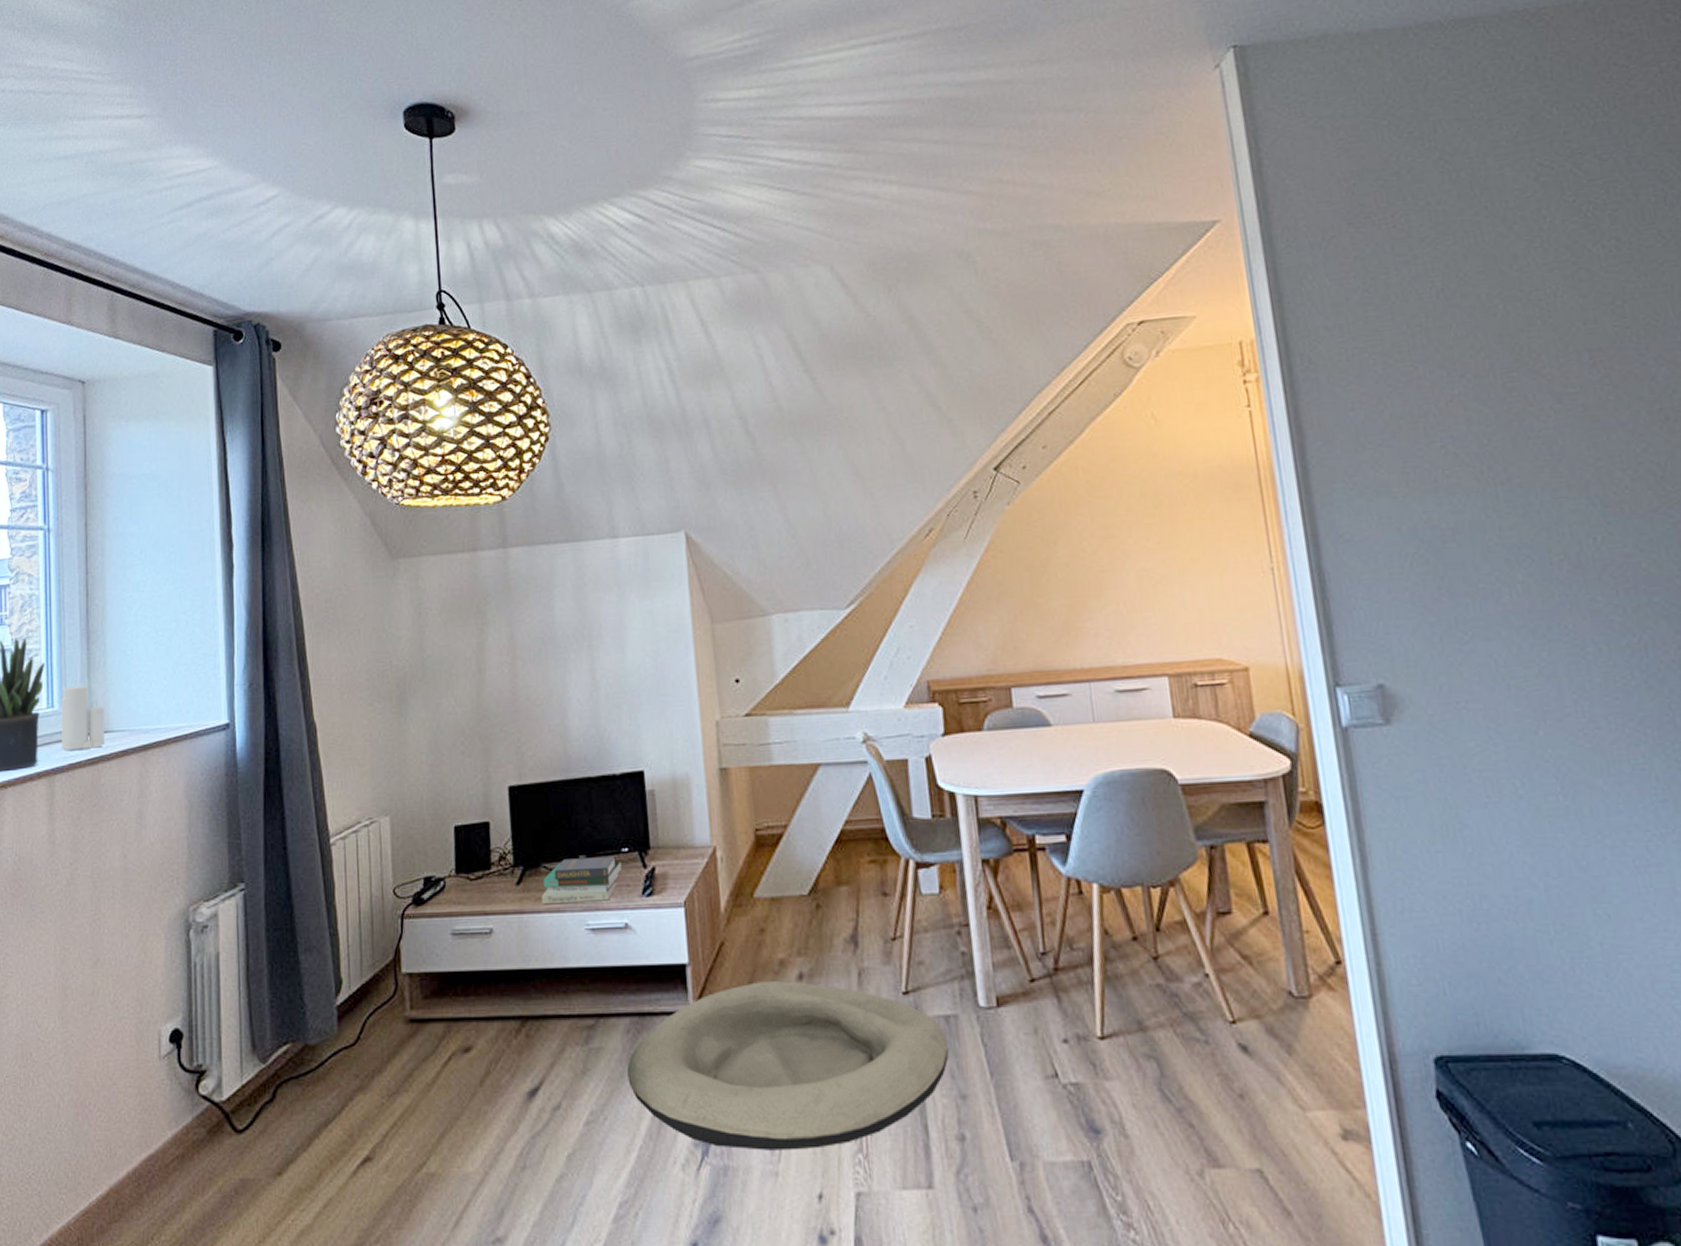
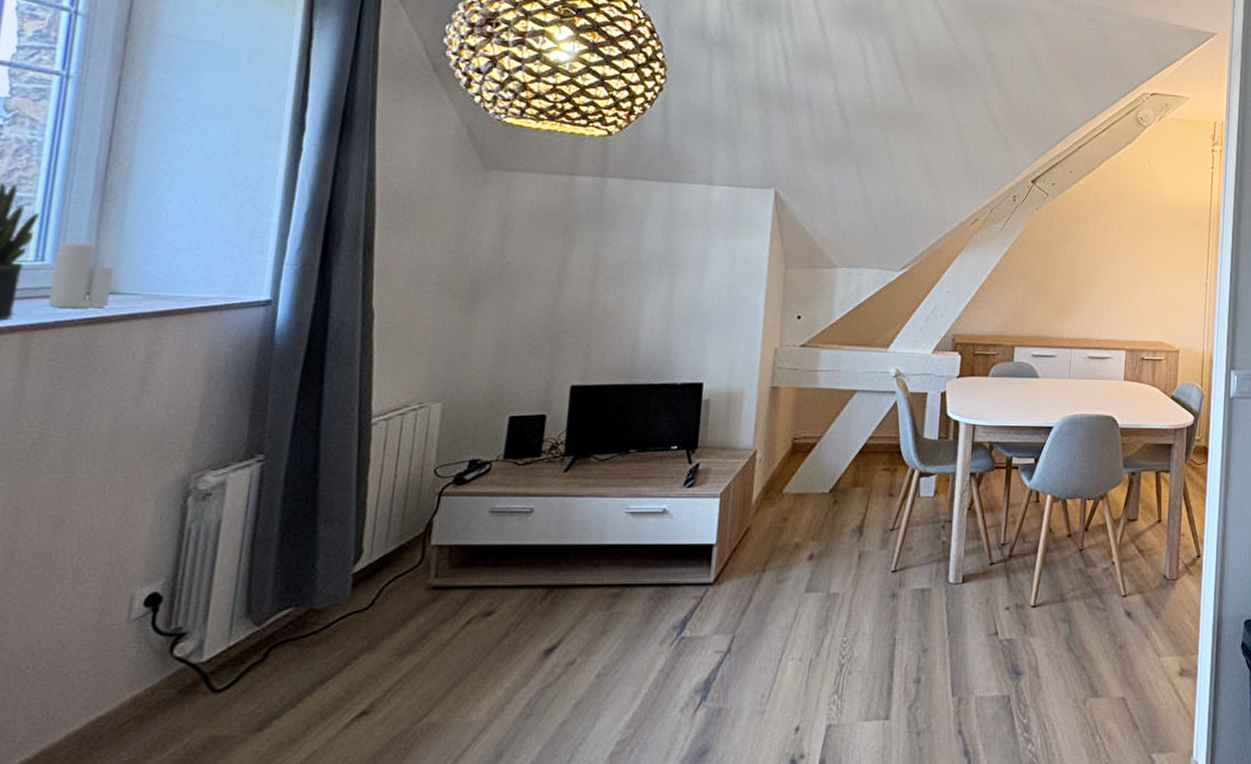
books: present [541,857,621,905] -> none [586,452,668,490]
dog bed: present [627,981,949,1150] -> none [643,560,920,695]

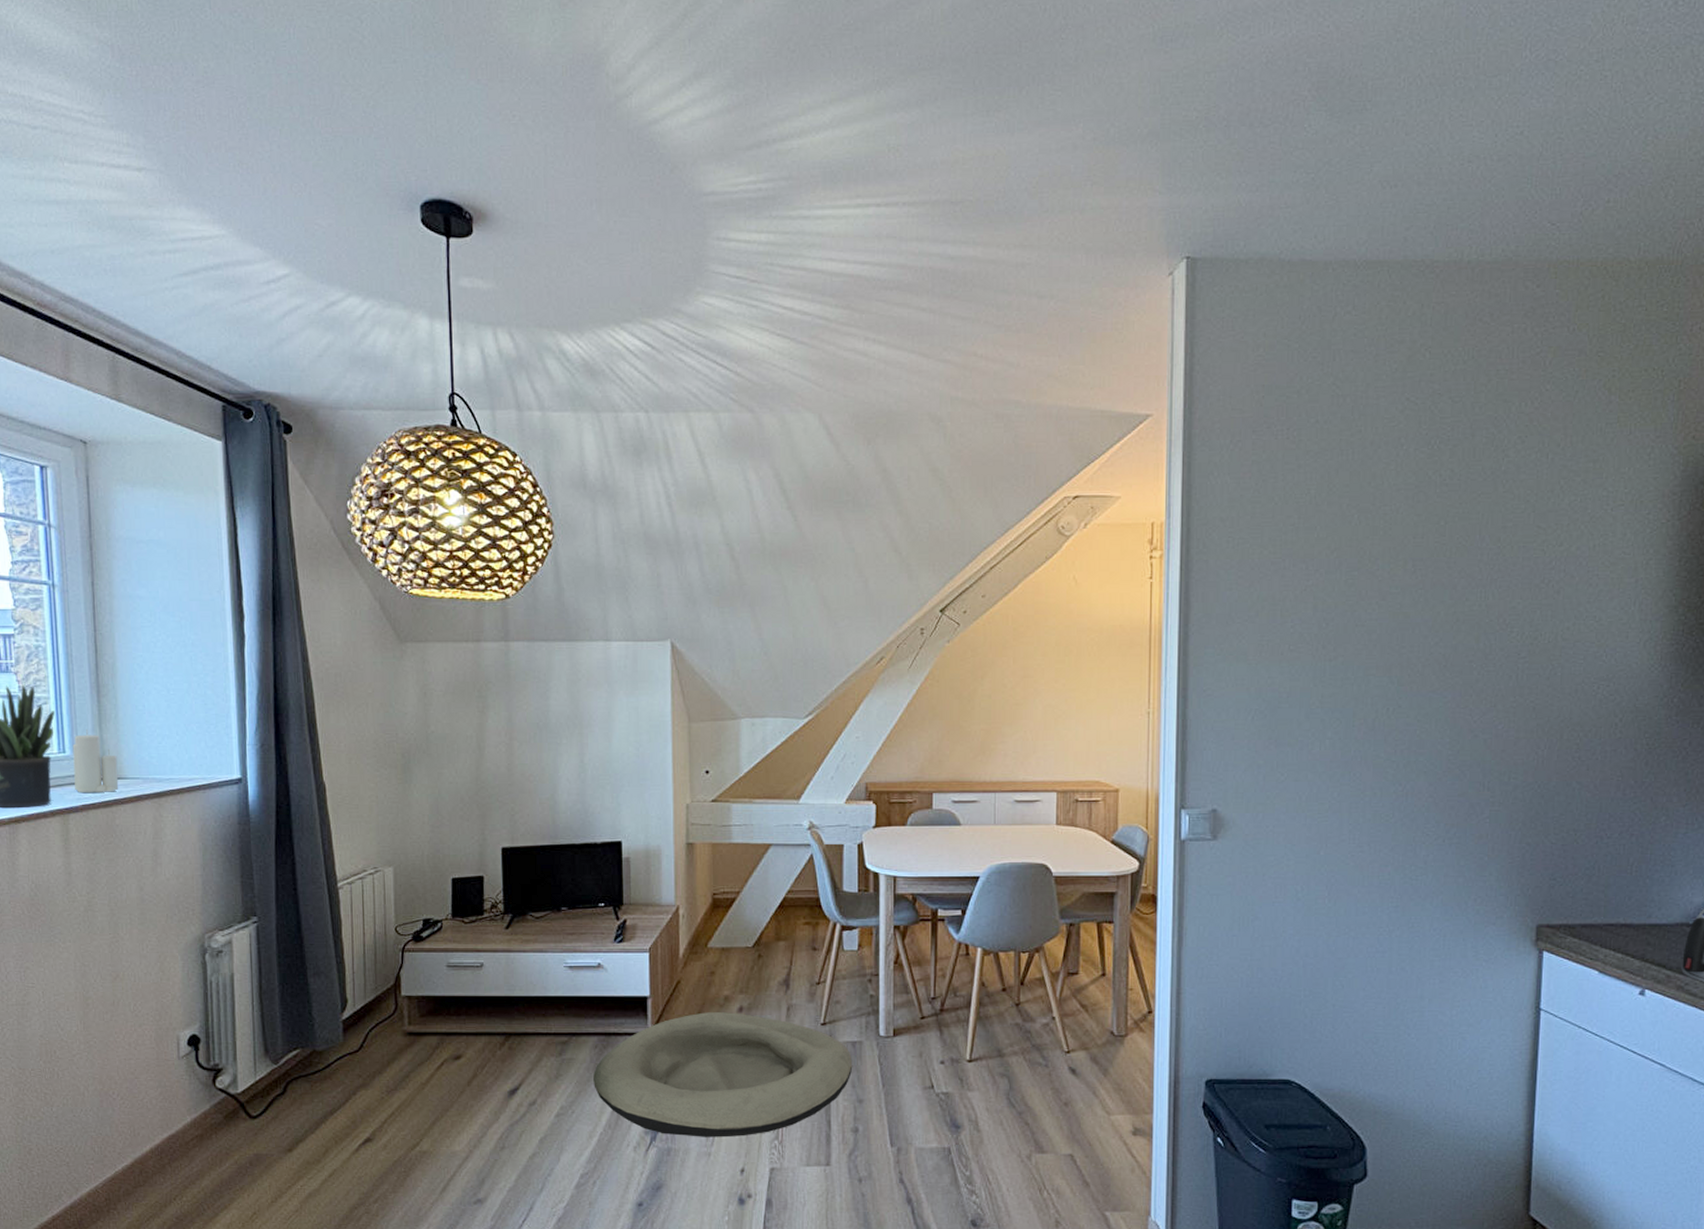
dog bed: none [643,560,920,695] -> present [593,1012,853,1138]

